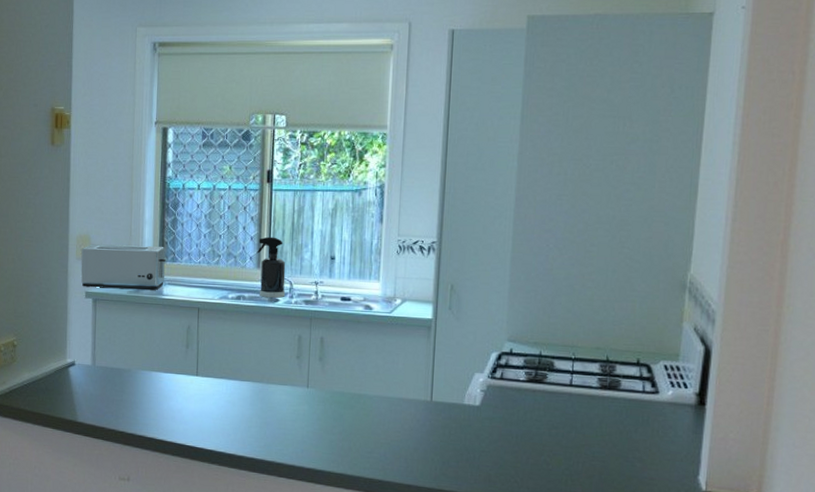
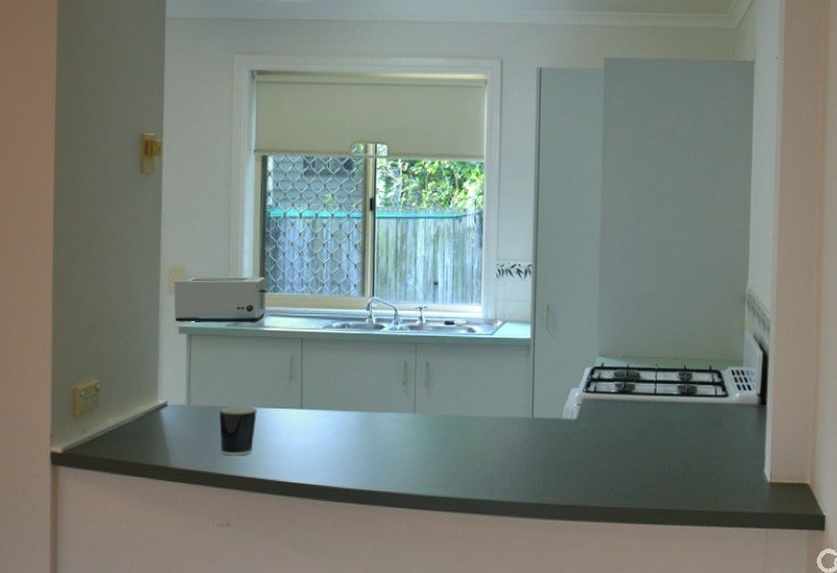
mug: none [121,369,156,417] -> present [219,406,257,456]
spray bottle: present [257,236,286,298] -> none [361,264,391,325]

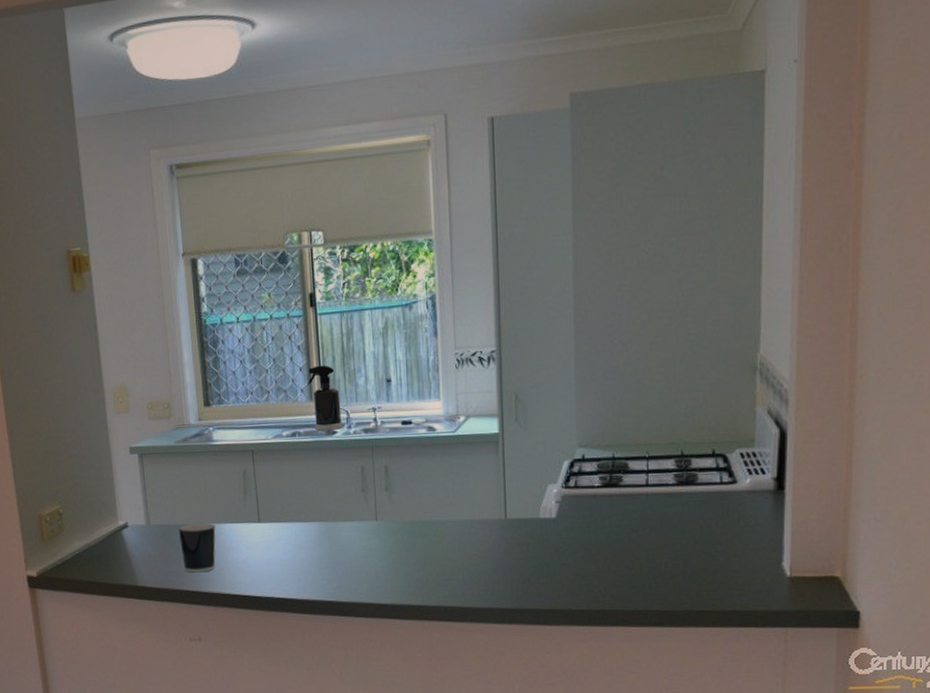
toaster: present [174,276,267,323] -> none [119,388,213,443]
spray bottle: none [361,264,391,325] -> present [308,365,343,431]

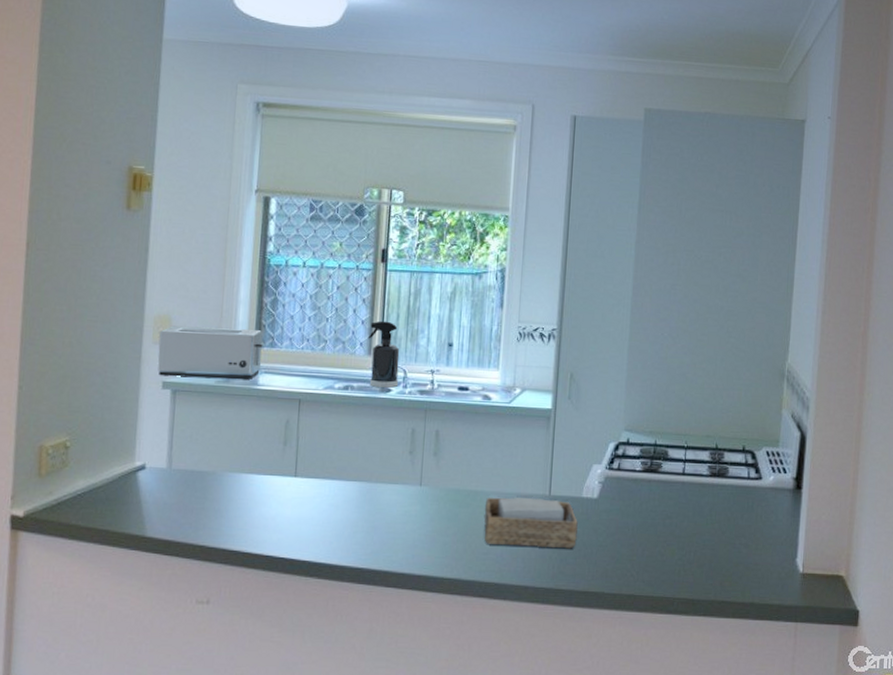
toaster: none [119,388,213,443] -> present [158,325,263,379]
mug: present [179,523,216,573] -> none [202,471,246,527]
napkin holder: none [441,523,538,572] -> present [484,497,578,549]

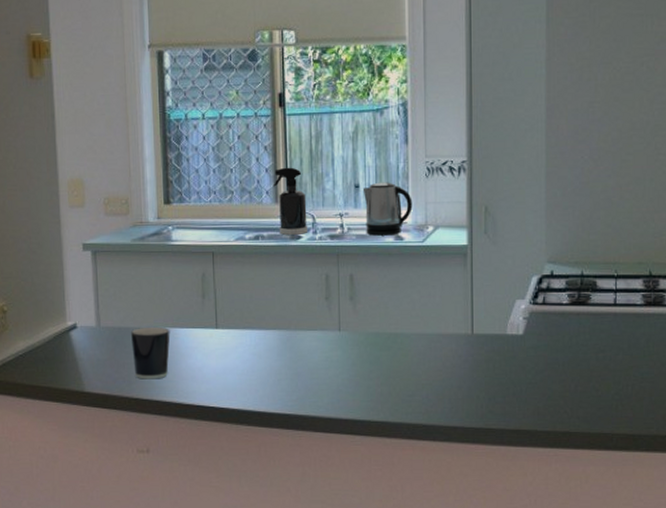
toaster: present [158,325,263,379] -> none [74,185,172,239]
mug: none [202,471,246,527] -> present [131,326,170,379]
kettle: none [455,342,503,395] -> present [364,182,413,236]
napkin holder: present [484,497,578,549] -> none [406,338,504,388]

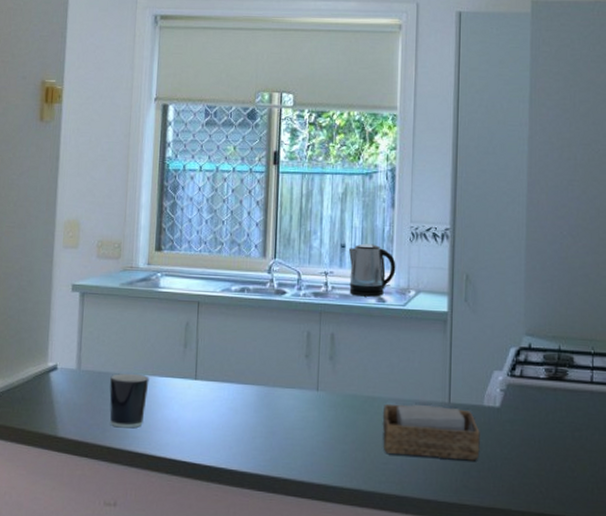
spray bottle: present [274,167,308,235] -> none [263,222,294,290]
napkin holder: none [406,338,504,388] -> present [382,403,480,461]

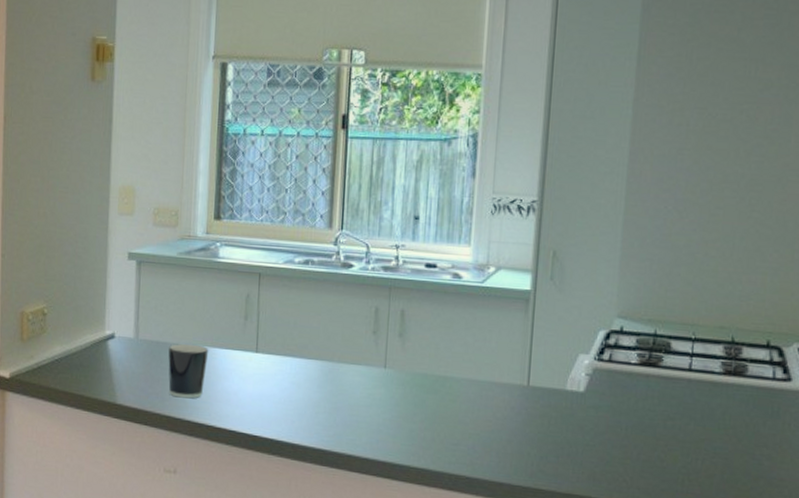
kettle: present [349,243,396,297] -> none [422,215,475,273]
napkin holder: present [382,403,480,461] -> none [454,384,561,446]

